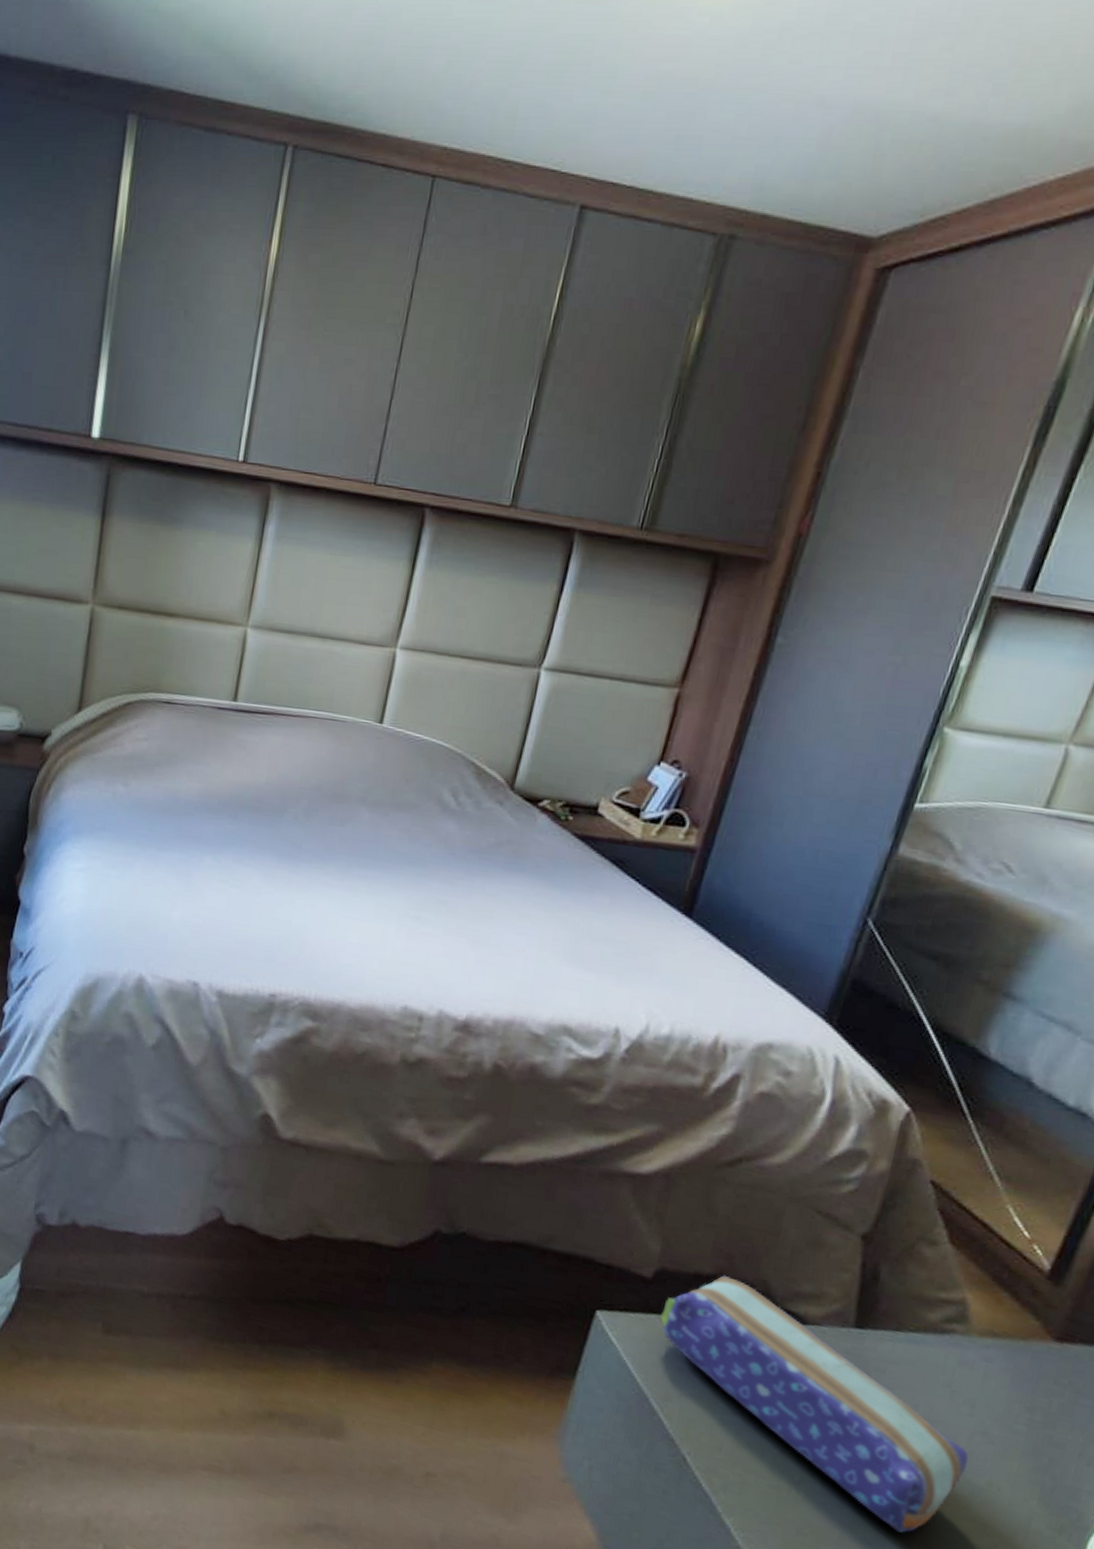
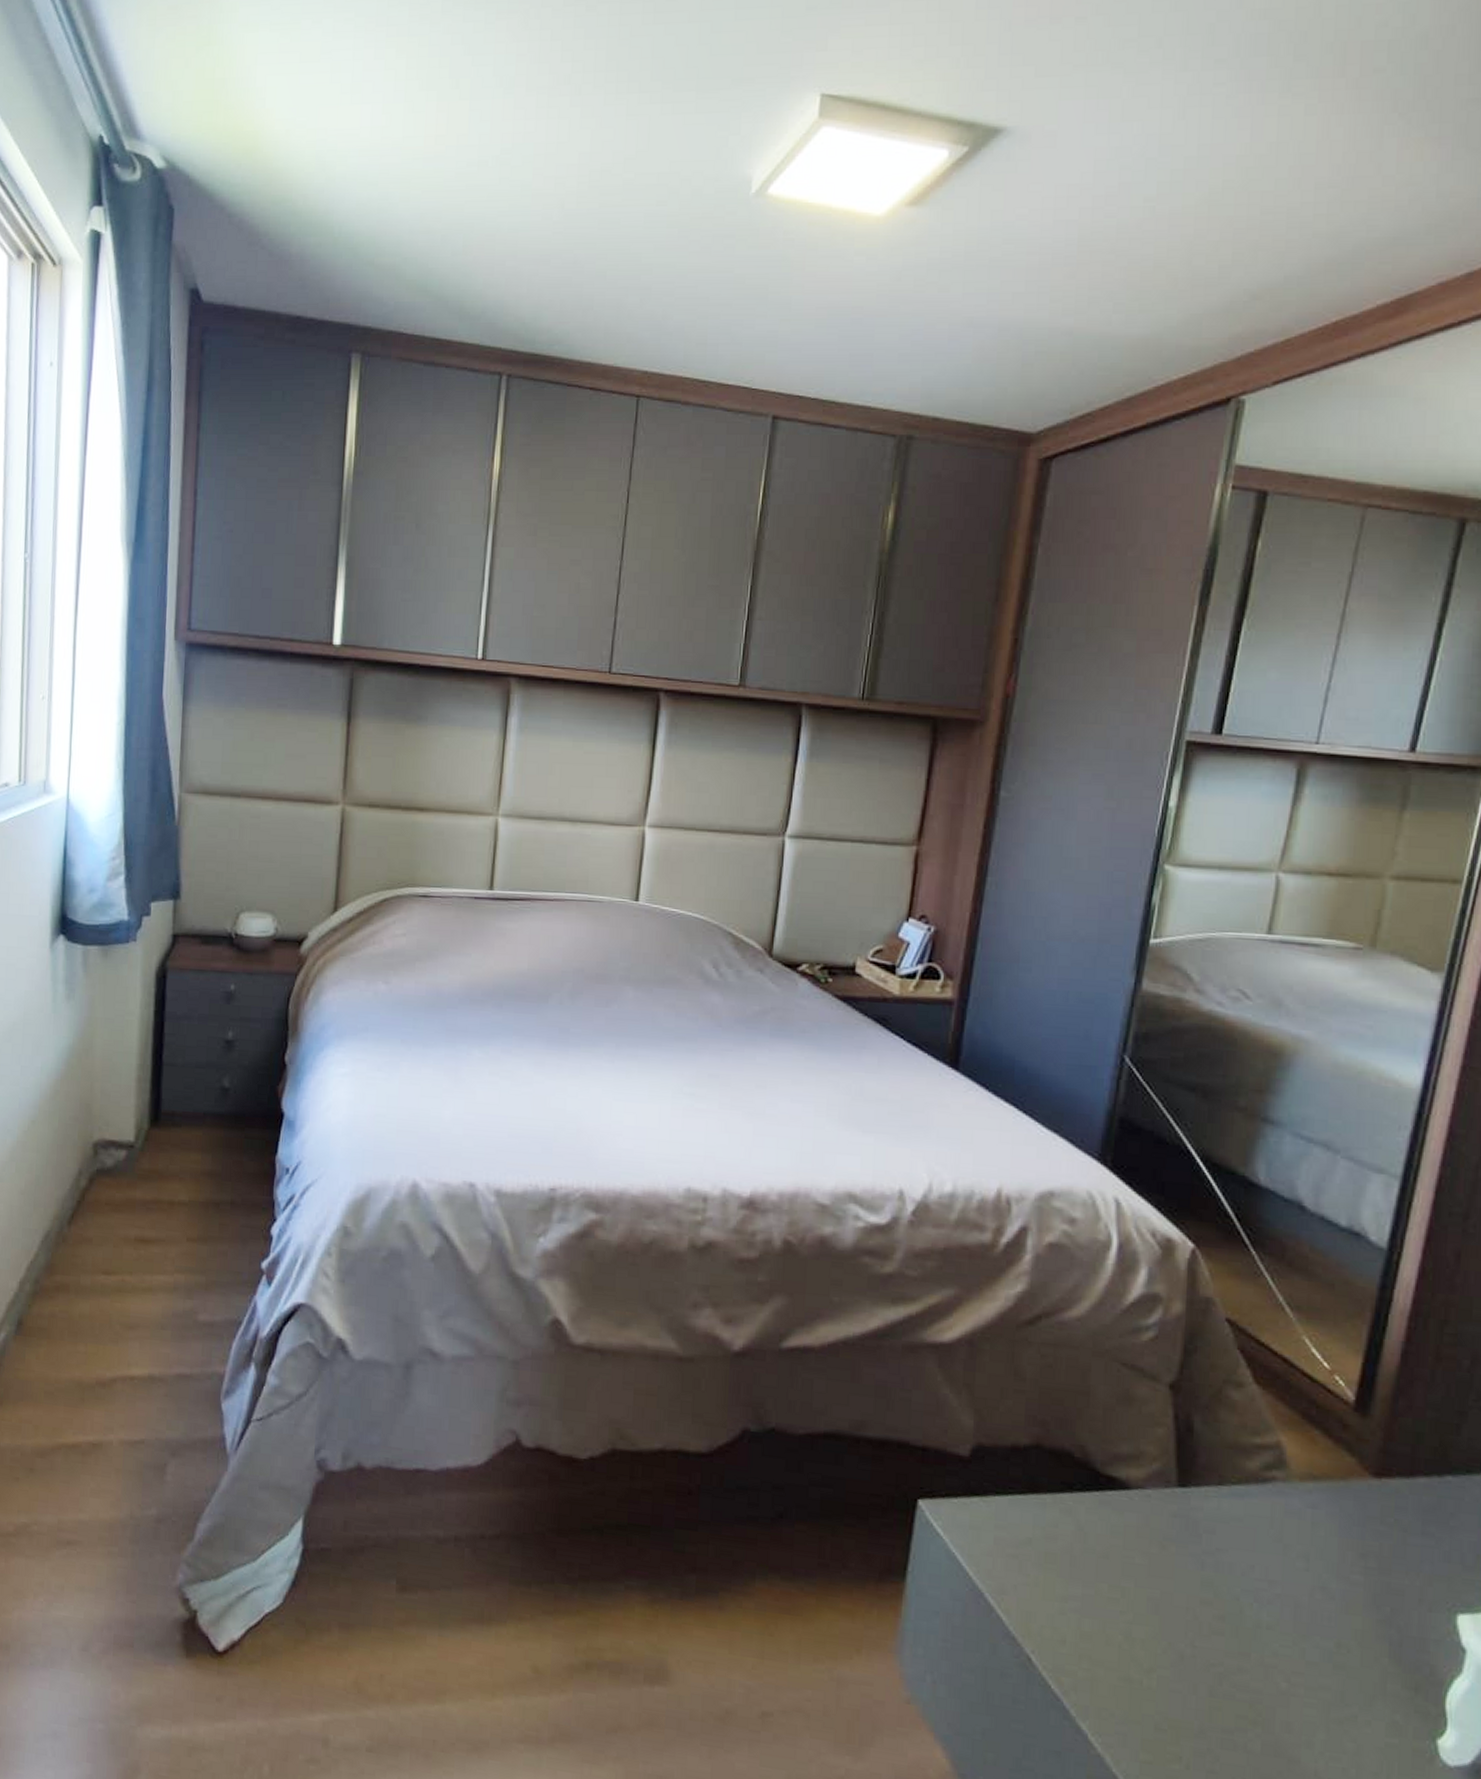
pencil case: present [660,1274,969,1533] -> none [984,1443,1312,1714]

